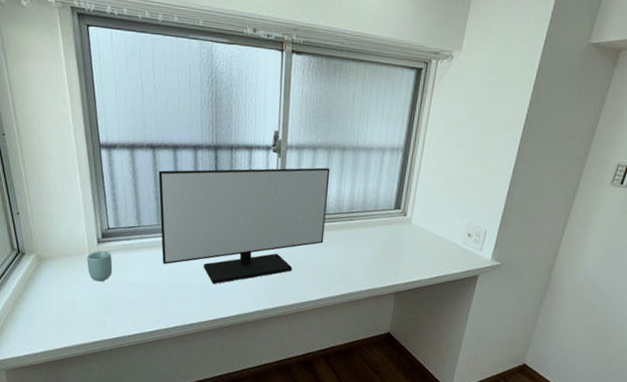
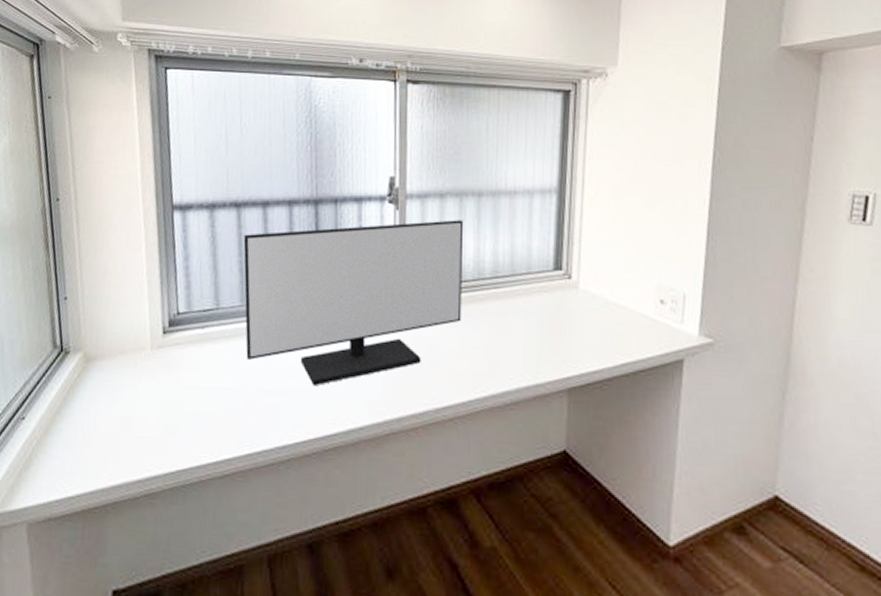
cup: present [87,250,113,282] -> none [147,343,181,388]

